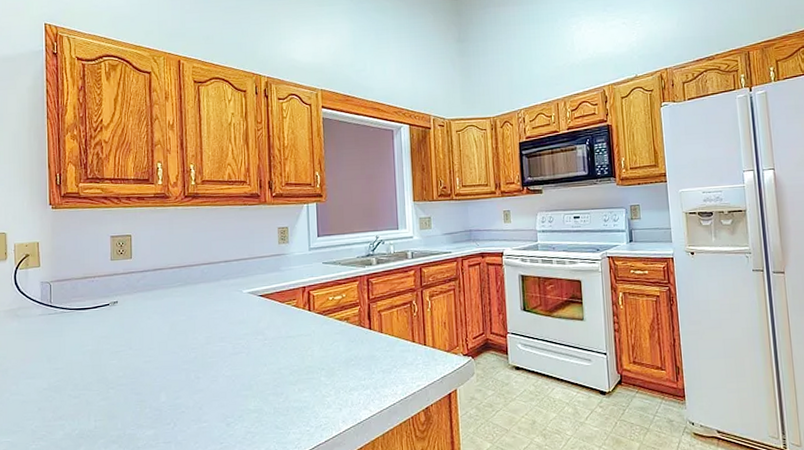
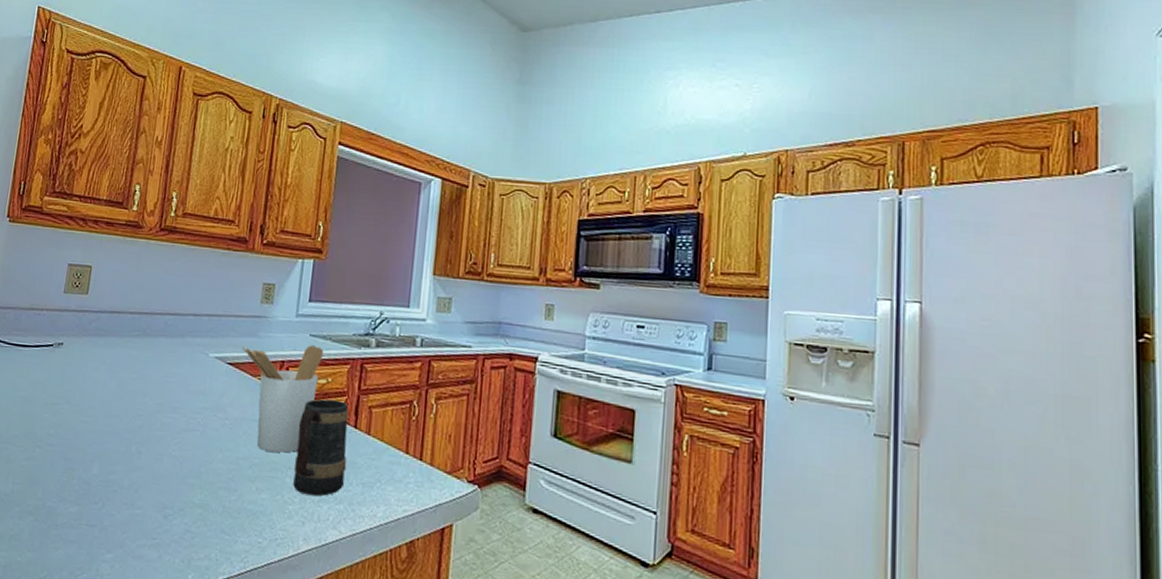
utensil holder: none [269,270,336,359] -> present [242,345,324,453]
mug: none [324,310,368,388] -> present [293,398,349,497]

